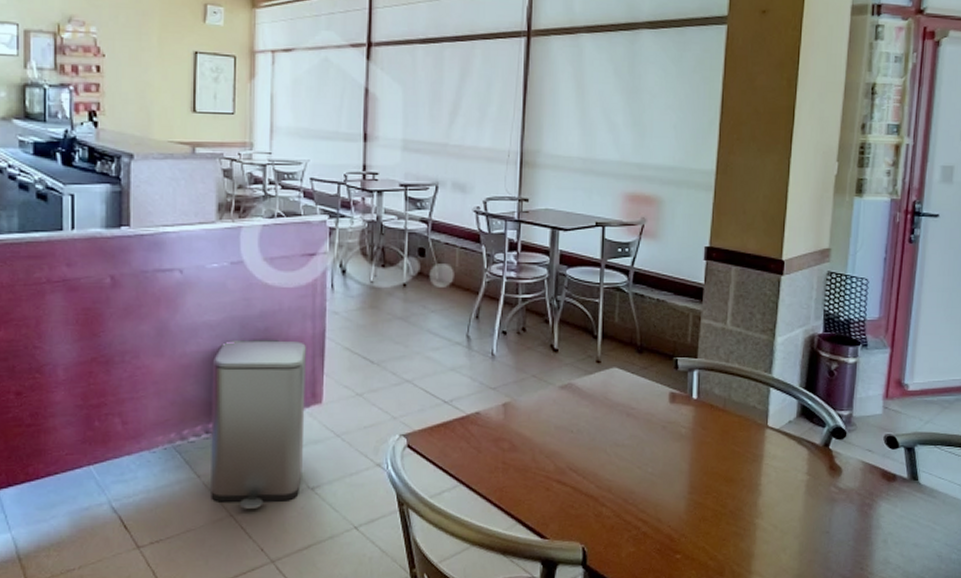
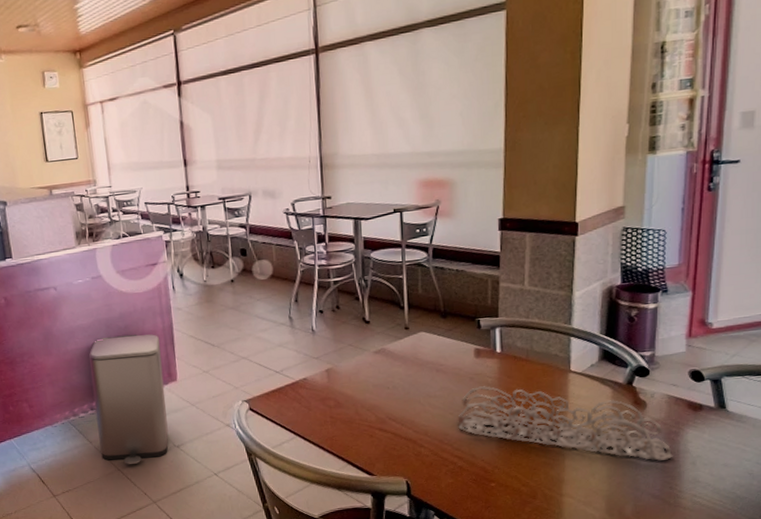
napkin holder: none [645,437,866,536] -> present [457,386,673,461]

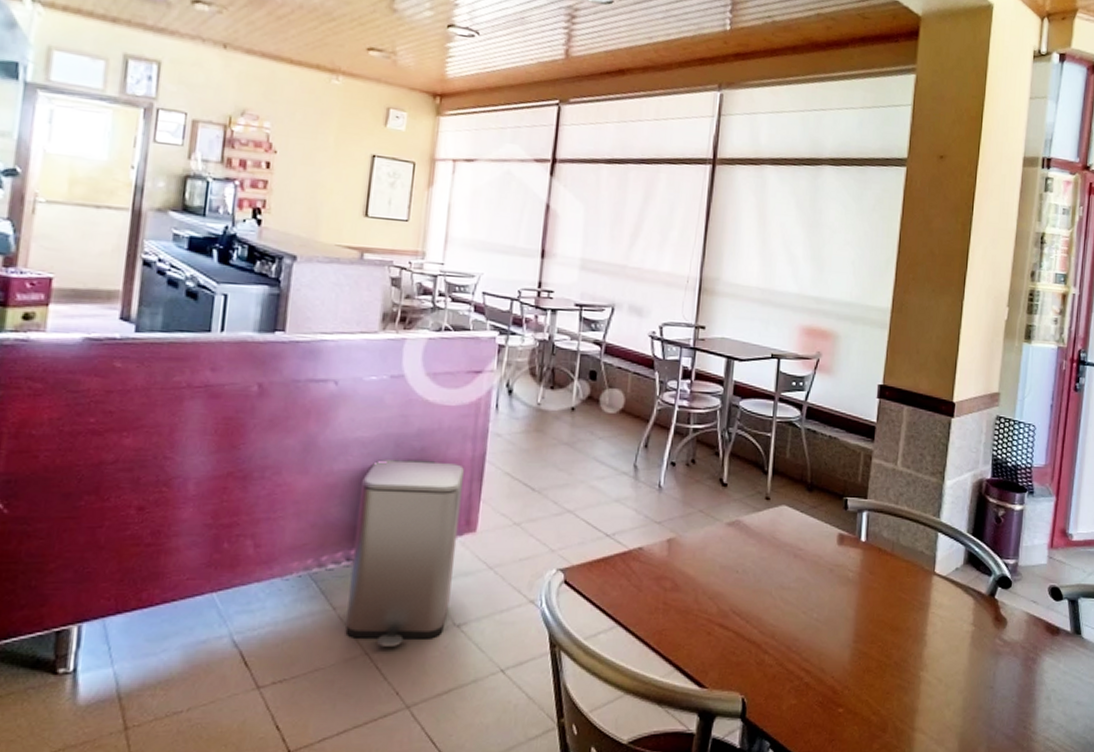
napkin holder: present [457,386,673,461] -> none [810,581,1029,692]

